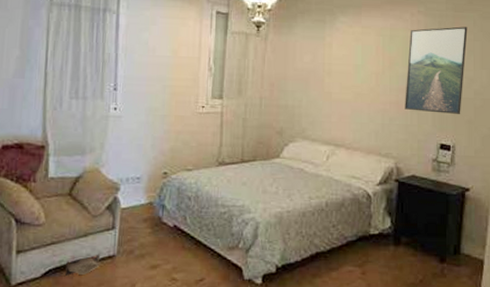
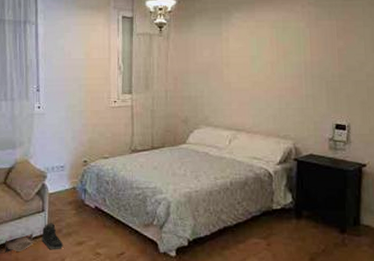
sneaker: none [109,242,135,274] -> present [41,223,64,250]
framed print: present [405,26,468,114] -> none [299,14,357,96]

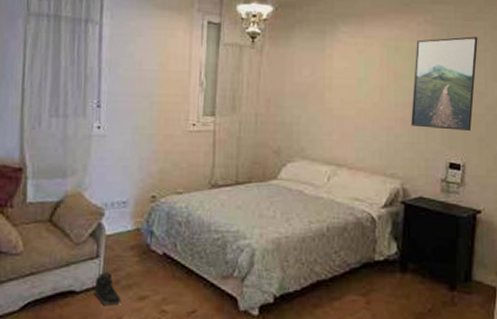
bag: present [5,233,34,254] -> none [46,285,84,310]
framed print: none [299,14,357,96] -> present [411,36,478,131]

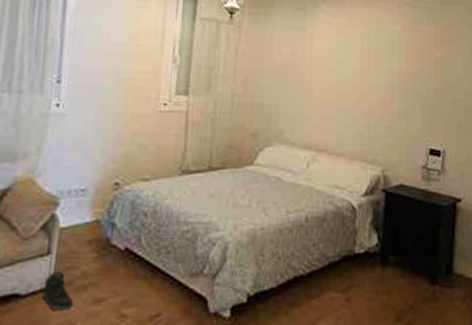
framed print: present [411,36,478,131] -> none [392,21,456,116]

